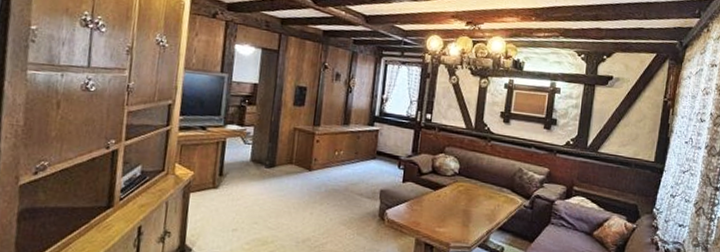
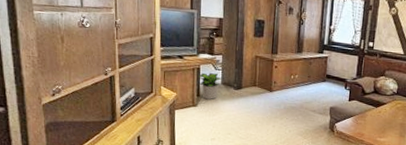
potted plant: none [222,147,254,180] -> present [198,72,223,100]

